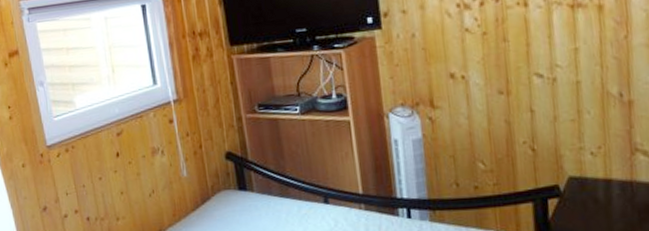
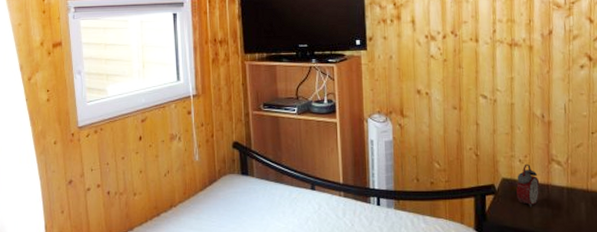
alarm clock: none [588,156,621,211] -> present [516,163,540,207]

